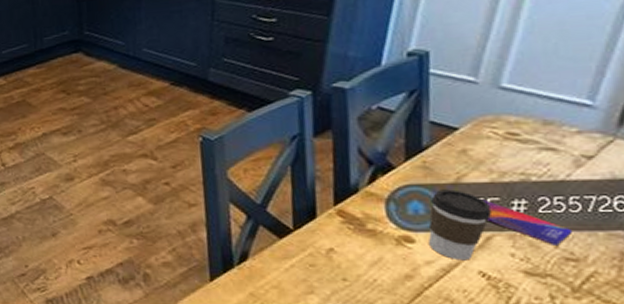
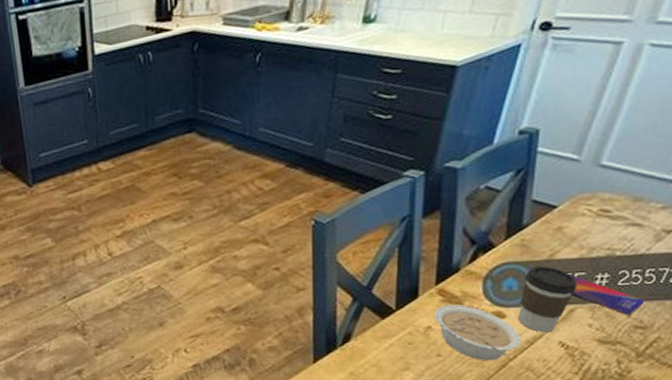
legume: none [335,227,436,289] -> present [434,304,521,361]

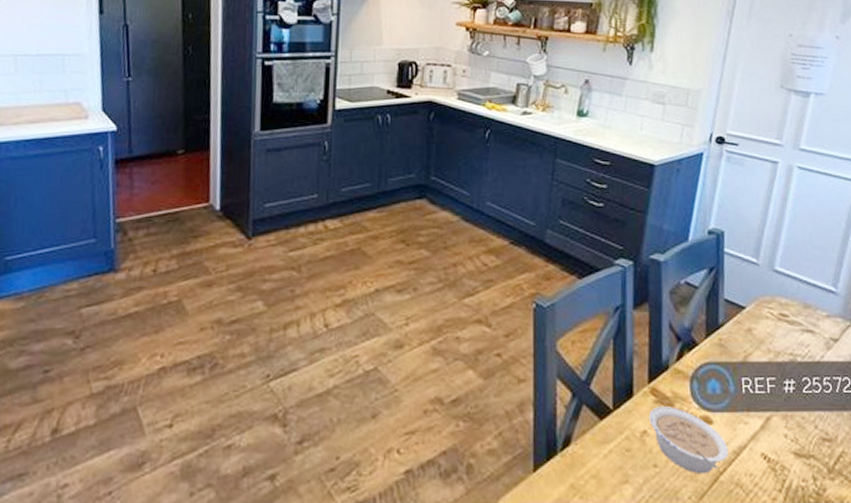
coffee cup: present [517,266,578,333] -> none [723,368,771,442]
smartphone: present [570,274,645,315] -> none [763,379,827,426]

